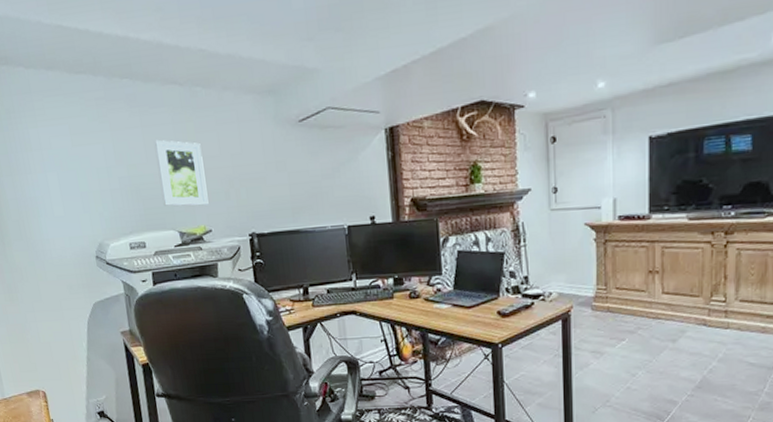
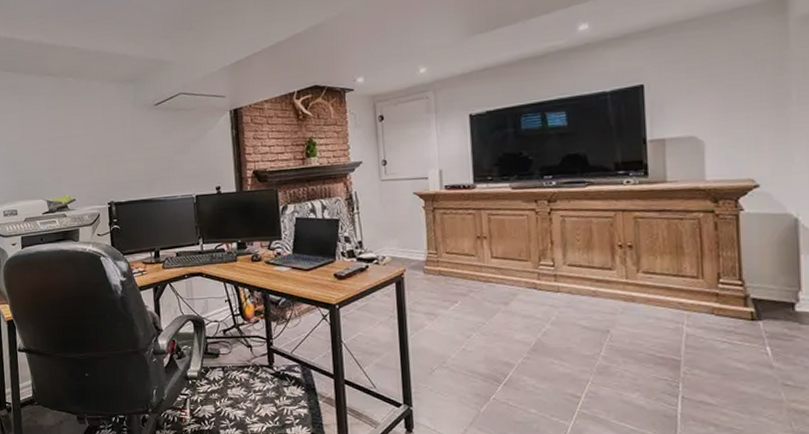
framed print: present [154,139,209,207] -> none [30,122,74,179]

